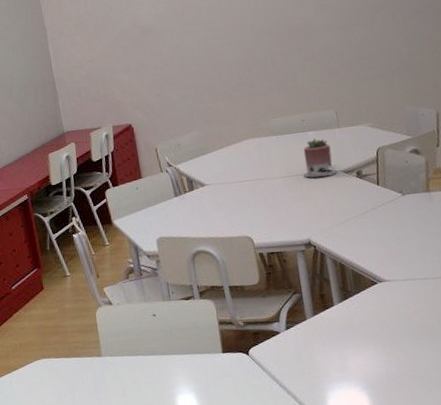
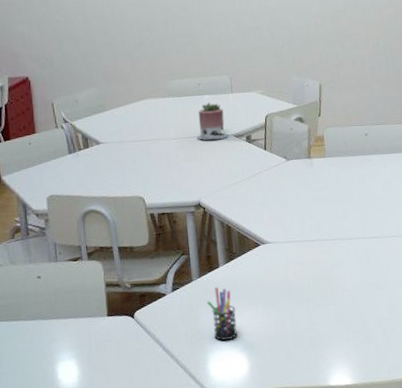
pen holder: none [322,326,357,379] -> present [206,287,237,341]

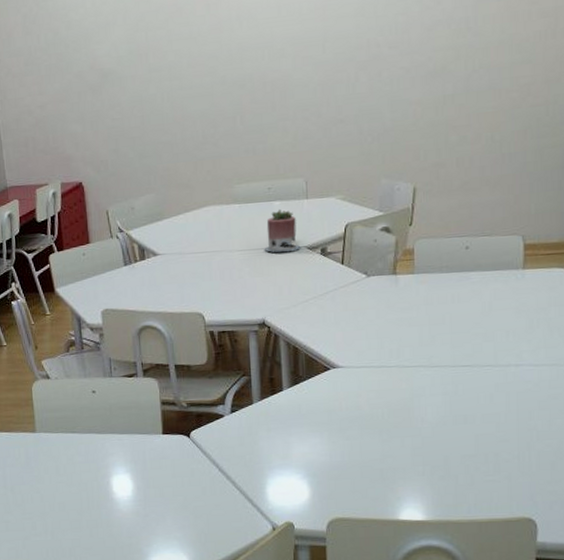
pen holder: present [206,287,237,341] -> none [267,411,299,466]

